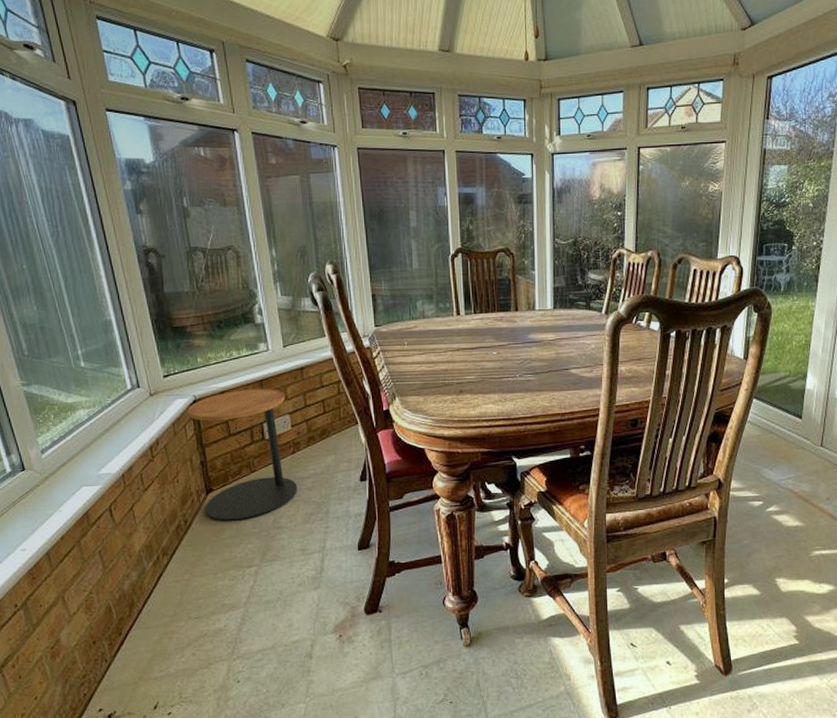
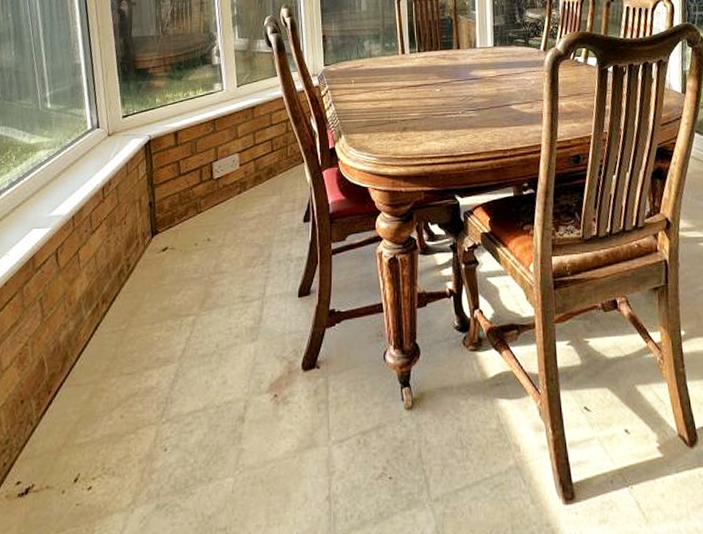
side table: present [188,388,298,521] -> none [142,127,242,265]

